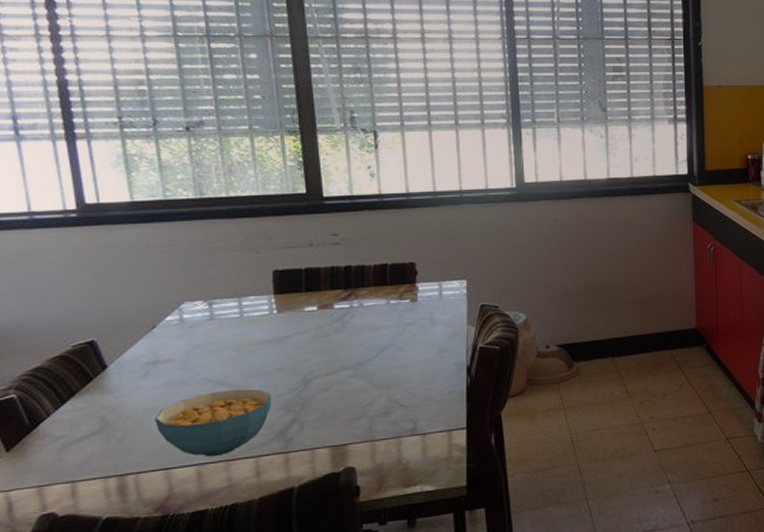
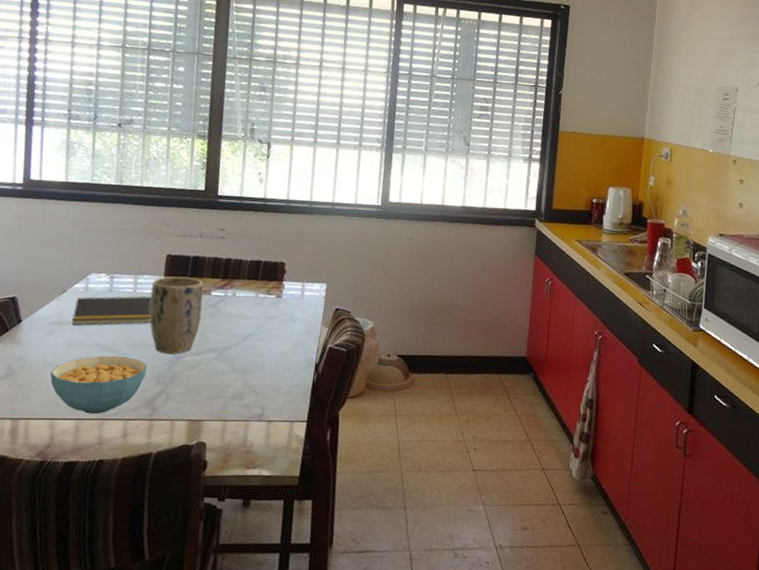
notepad: none [169,319,267,363] -> present [71,296,152,326]
plant pot: none [260,292,326,379] -> present [149,276,204,354]

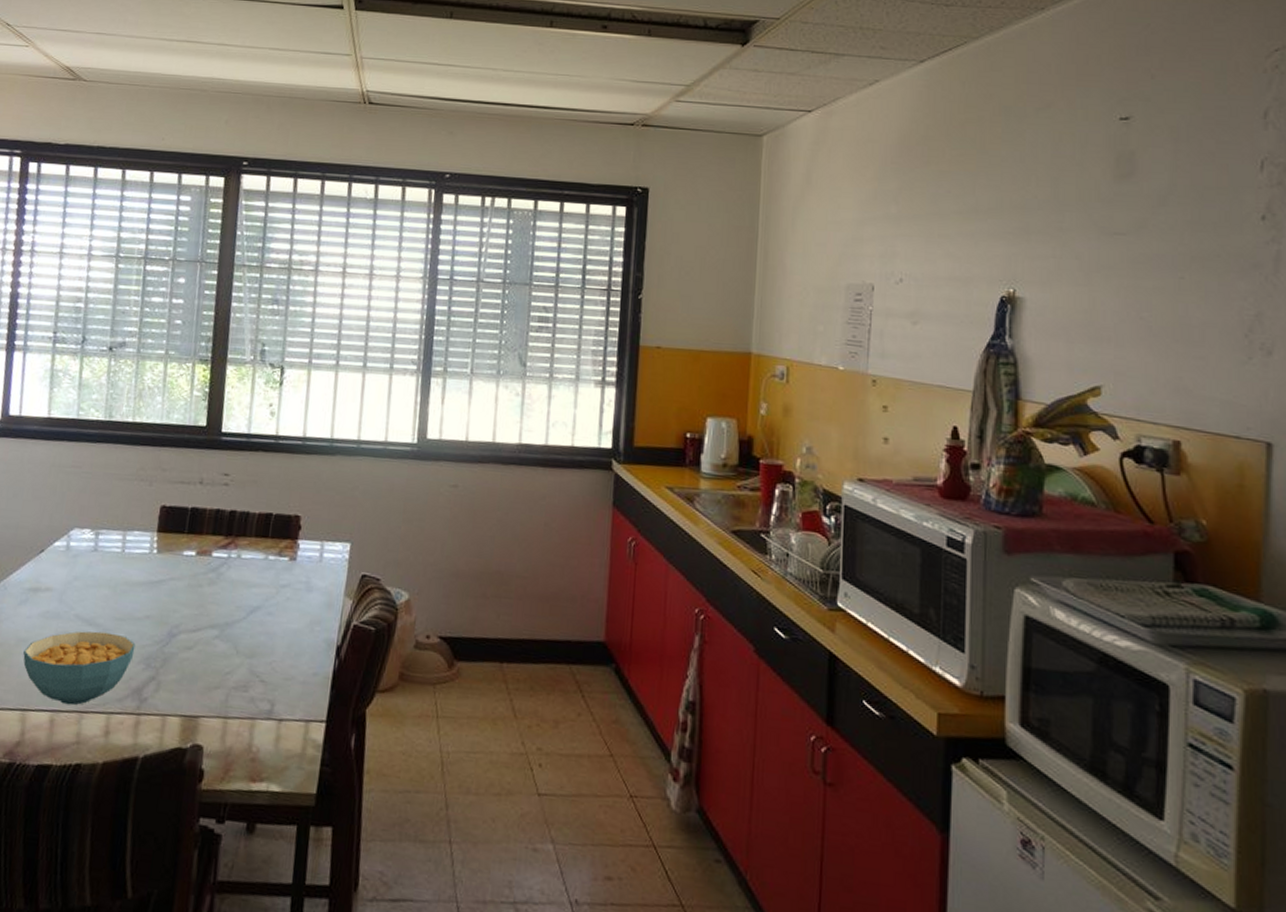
notepad: present [71,296,152,326] -> none [49,557,143,593]
plant pot: present [149,276,204,354] -> none [139,533,203,631]

